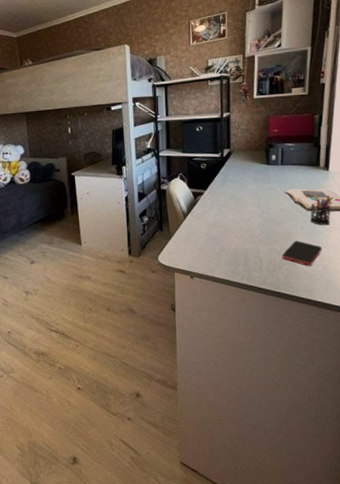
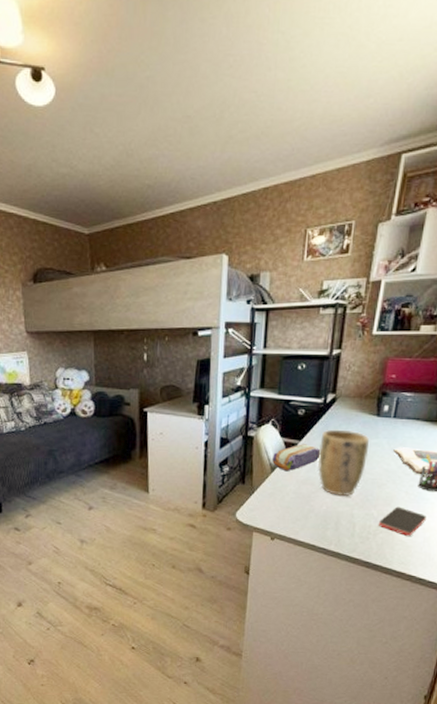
pencil case: none [184,192,224,218] -> present [272,444,321,472]
plant pot: none [222,178,265,236] -> present [317,429,369,497]

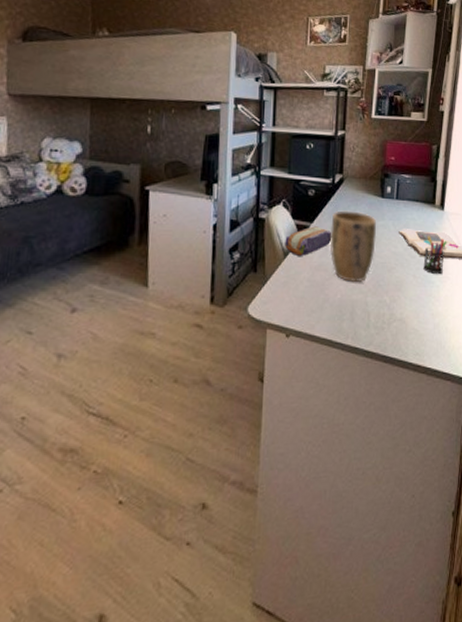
smartphone: present [379,506,426,536] -> none [392,291,434,323]

